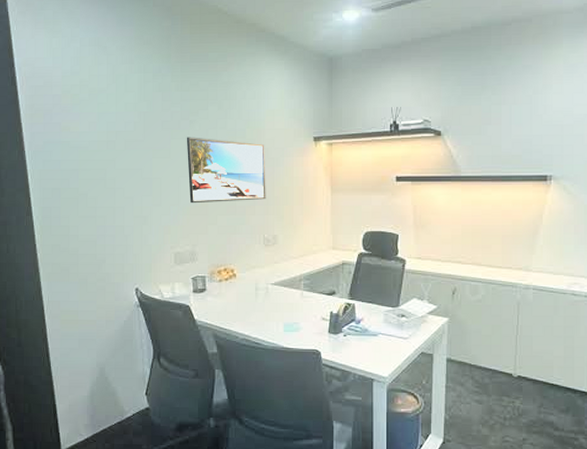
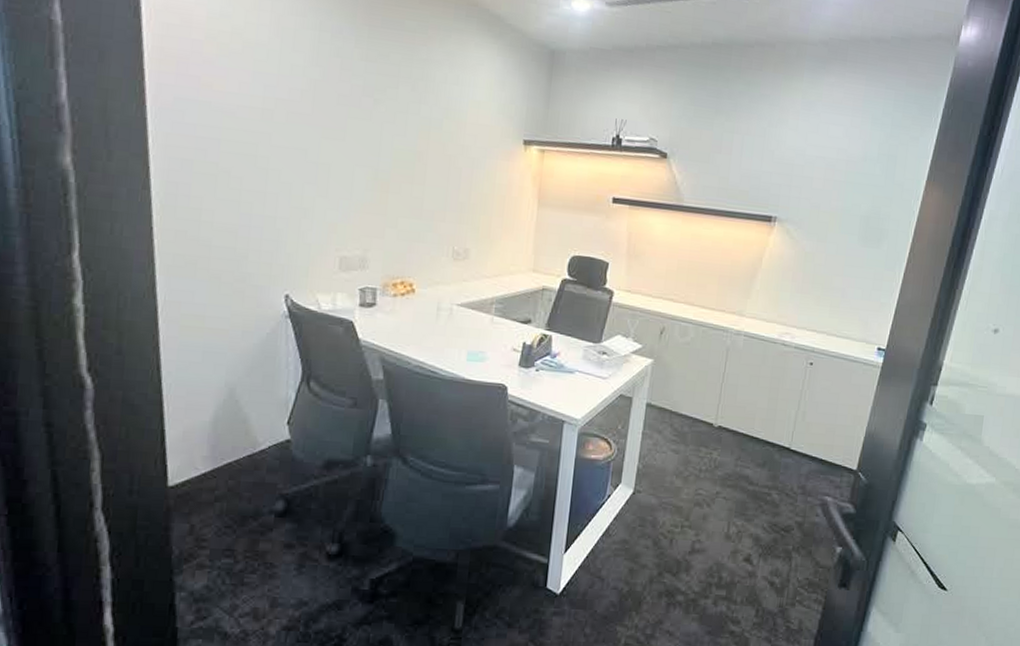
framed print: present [186,137,266,204] -> none [365,118,465,206]

